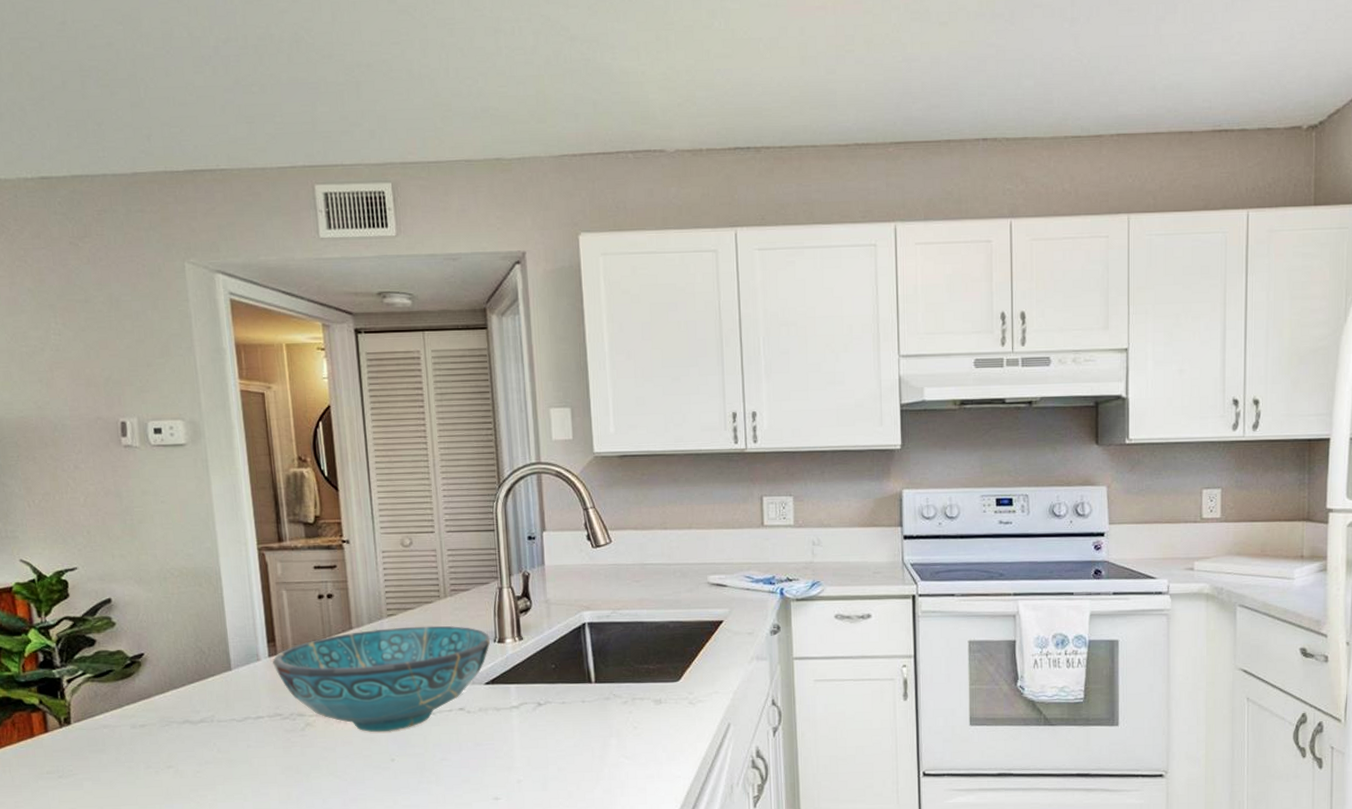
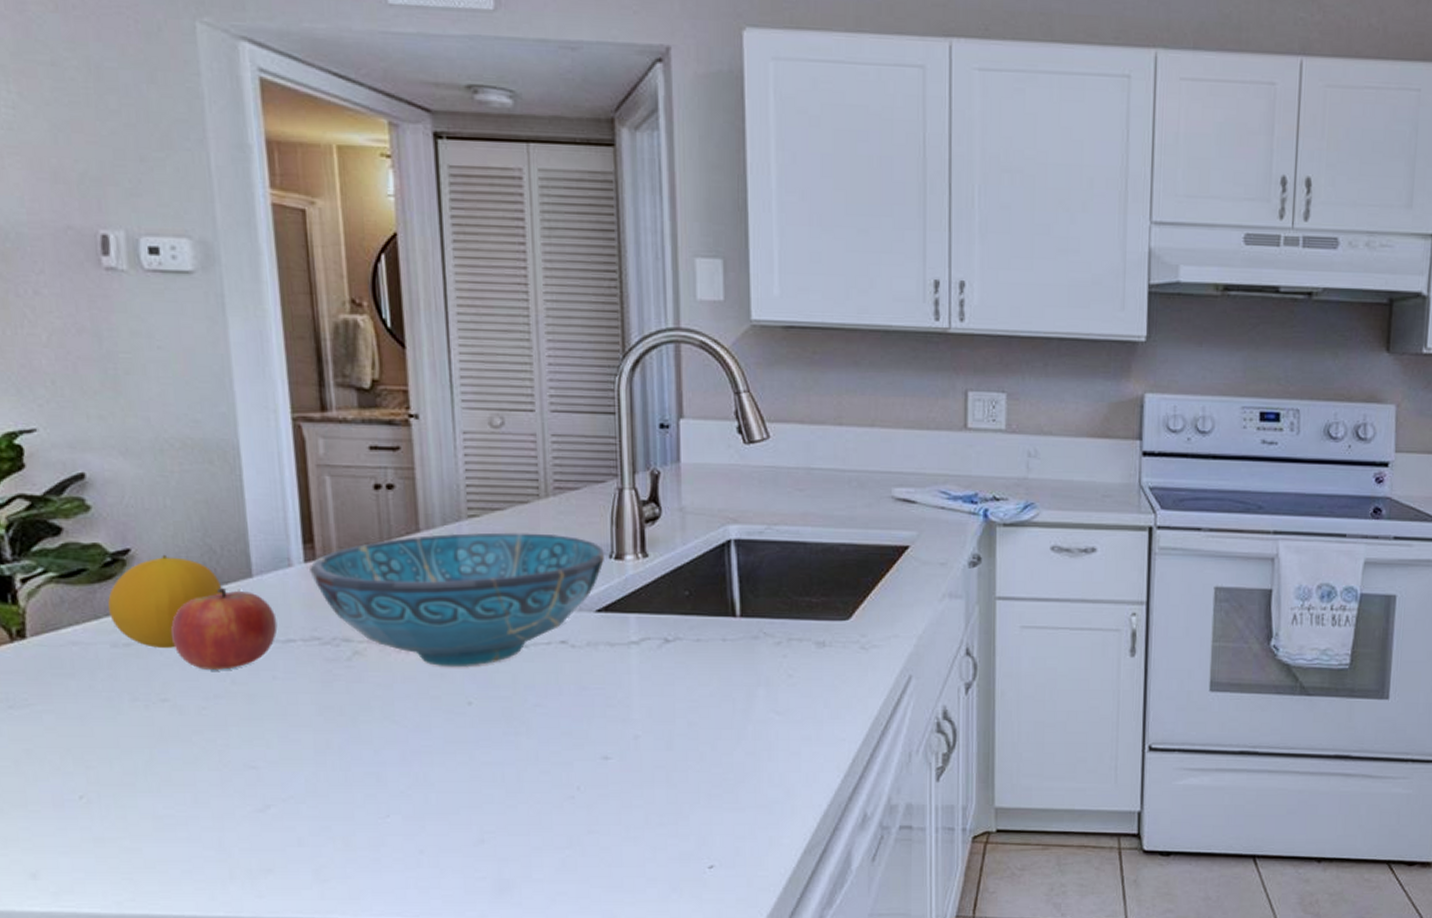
fruit: none [128,656,210,727] -> present [107,554,223,648]
fruit: none [173,679,250,742] -> present [170,587,278,670]

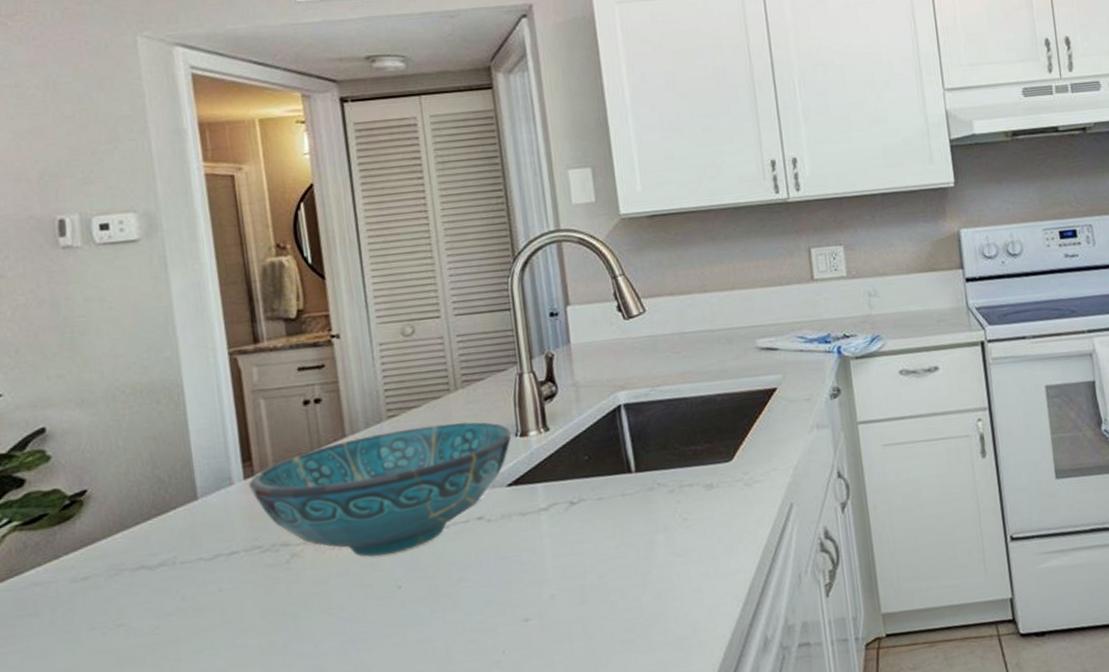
fruit: present [107,554,223,648] -> none [66,490,171,578]
fruit: present [170,587,278,670] -> none [124,512,222,592]

